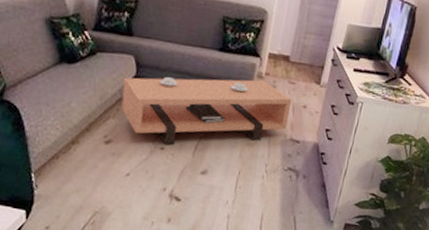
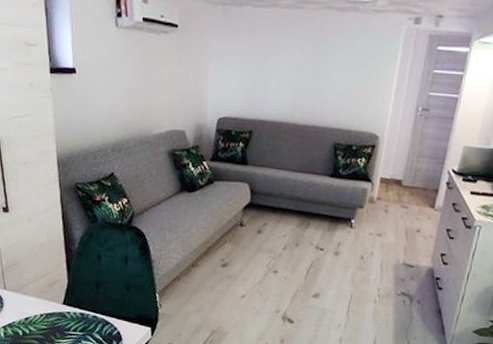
coffee table: present [121,77,292,145] -> none [237,203,405,268]

